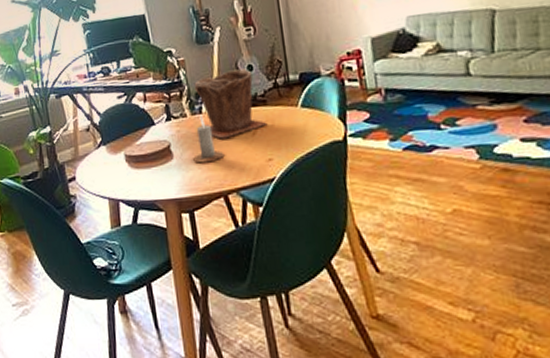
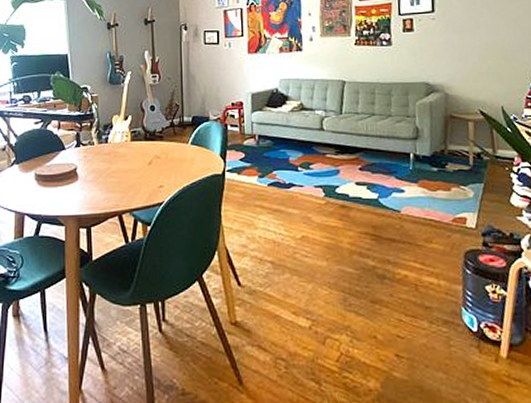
candle: present [193,114,225,164] -> none [95,144,123,186]
plant pot: present [194,68,268,139] -> none [103,108,162,166]

